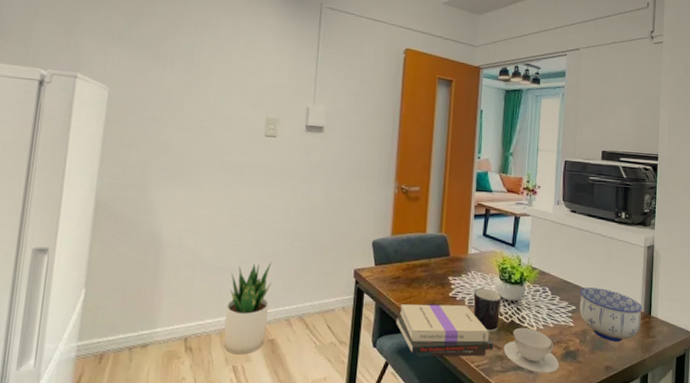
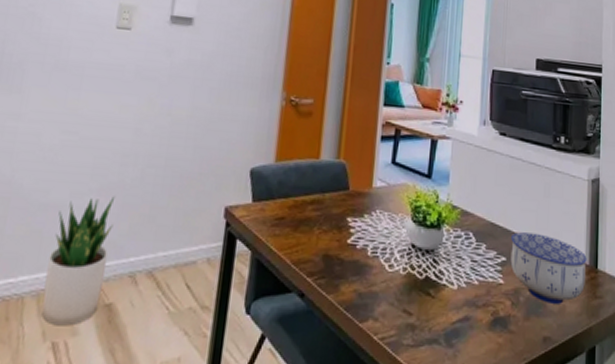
books: present [396,304,494,358] -> none [277,254,404,328]
mug: present [473,289,502,332] -> none [378,234,415,293]
teacup: present [503,327,560,374] -> none [415,285,487,348]

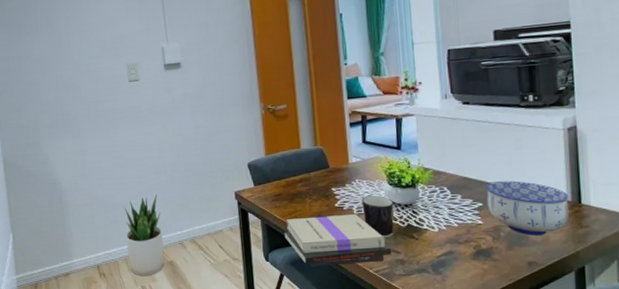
books: none [277,254,404,328] -> present [284,213,392,267]
mug: none [378,234,415,293] -> present [361,196,394,238]

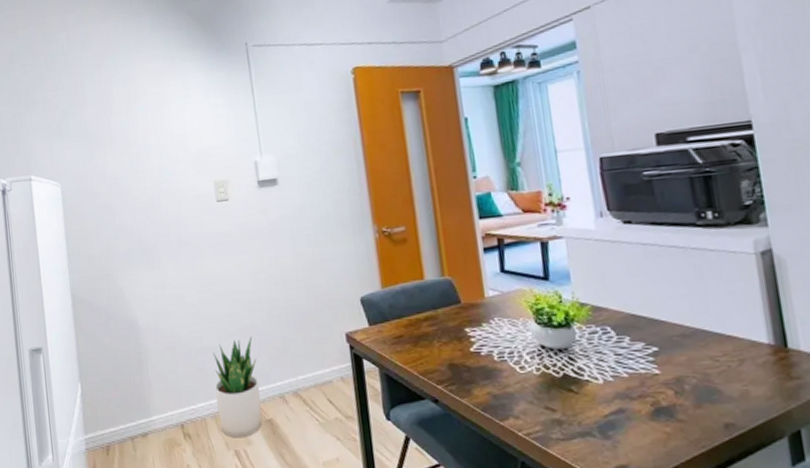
books: present [284,213,392,267] -> none [408,360,546,429]
mug: present [361,196,394,238] -> none [503,338,546,391]
bowl: present [486,180,569,236] -> none [660,318,773,389]

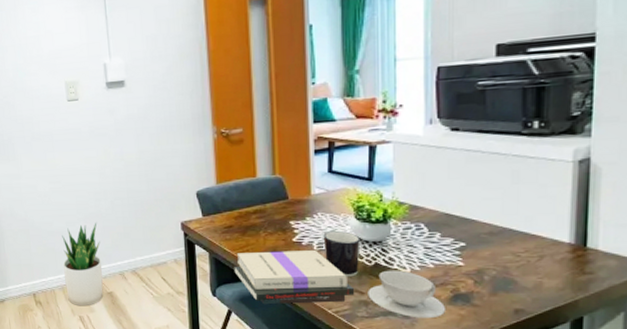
books: none [408,360,546,429] -> present [234,249,355,305]
mug: none [503,338,546,391] -> present [323,231,361,277]
teacup: none [559,381,650,439] -> present [368,270,447,319]

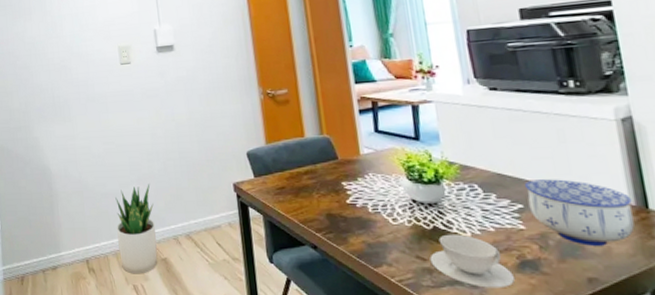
books: present [234,249,355,305] -> none [289,212,417,273]
mug: present [323,231,361,277] -> none [377,192,417,242]
bowl: none [471,219,572,281] -> present [525,179,635,246]

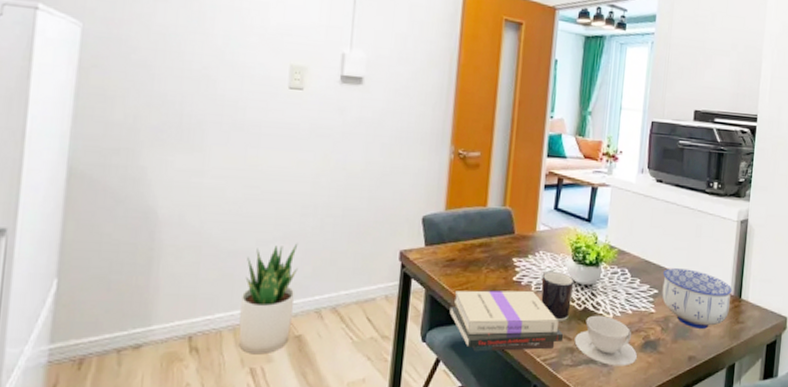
books: none [289,212,417,273] -> present [449,290,564,352]
mug: none [377,192,417,242] -> present [541,272,575,321]

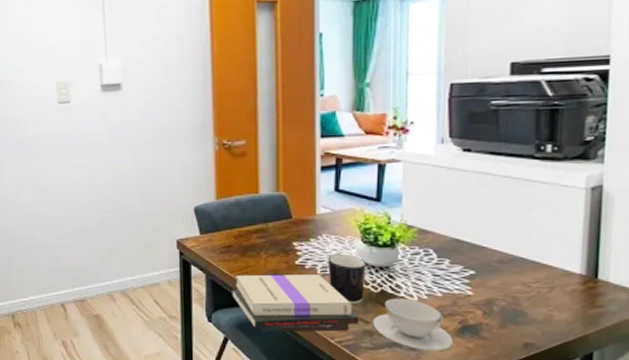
planter: present [238,243,299,355] -> none [46,237,90,330]
bowl: present [662,268,732,329] -> none [480,247,583,313]

